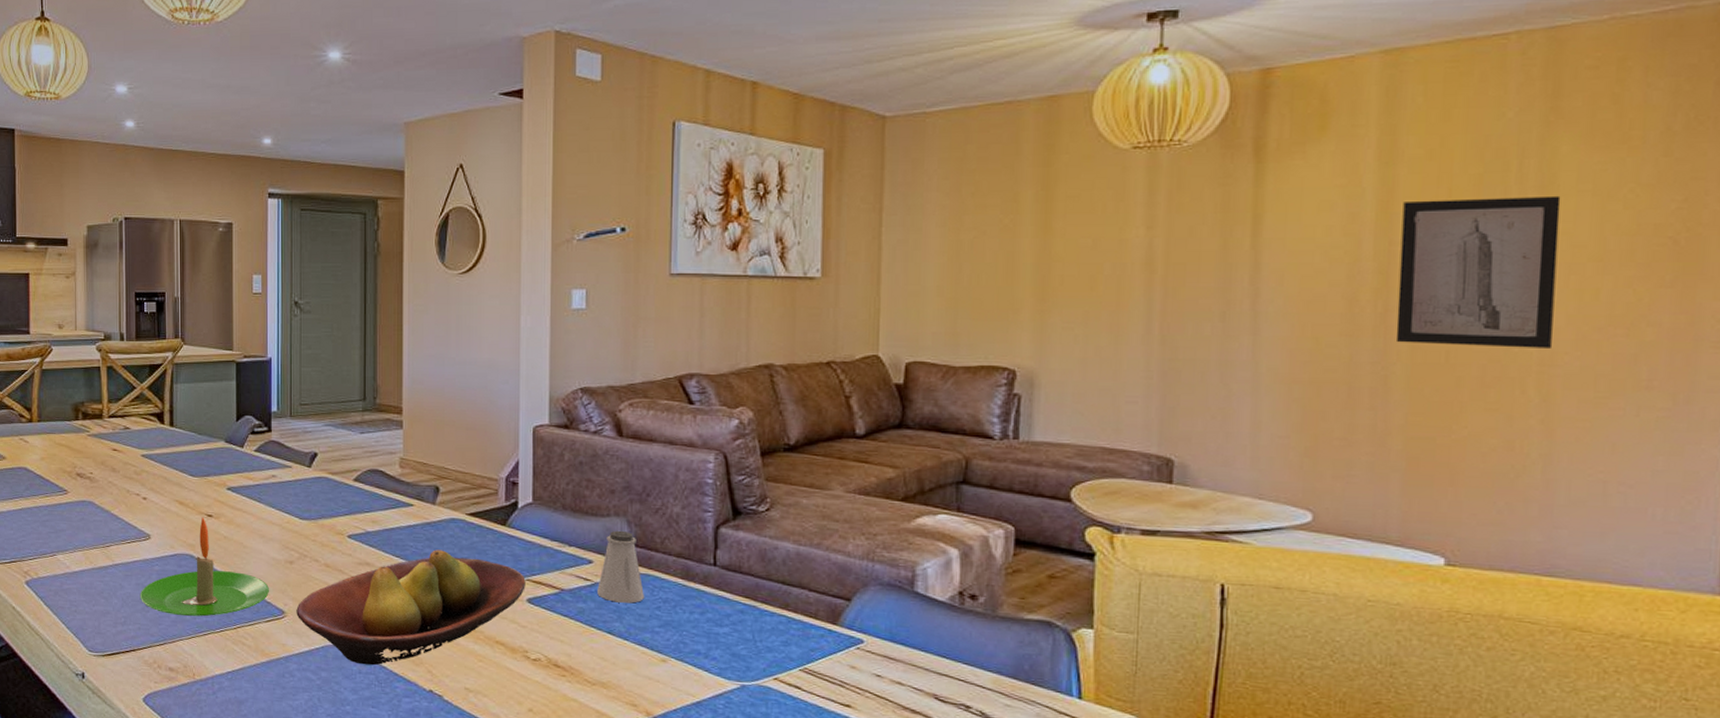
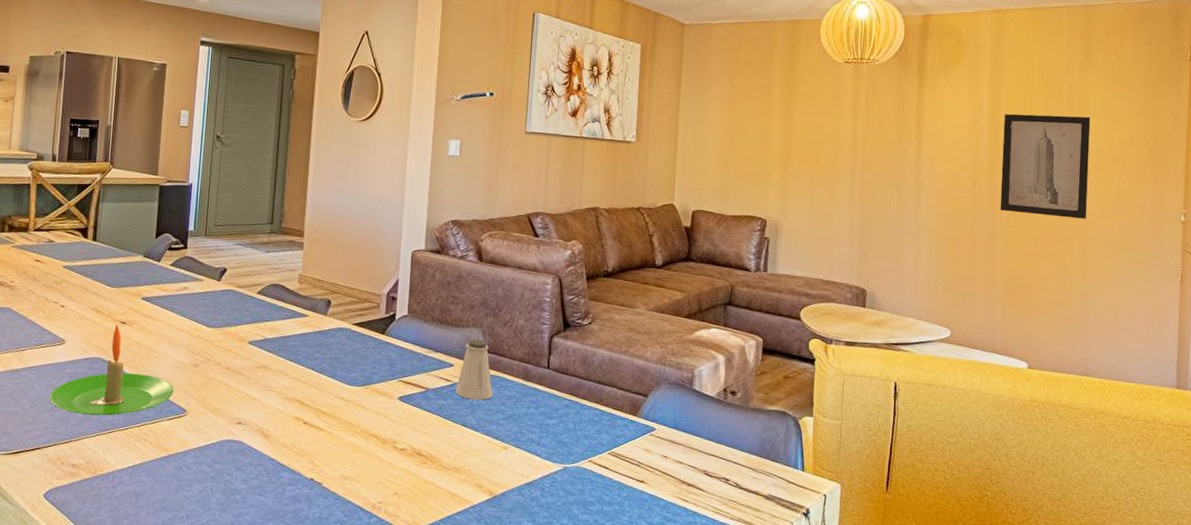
fruit bowl: present [296,549,526,666] -> none [197,354,398,458]

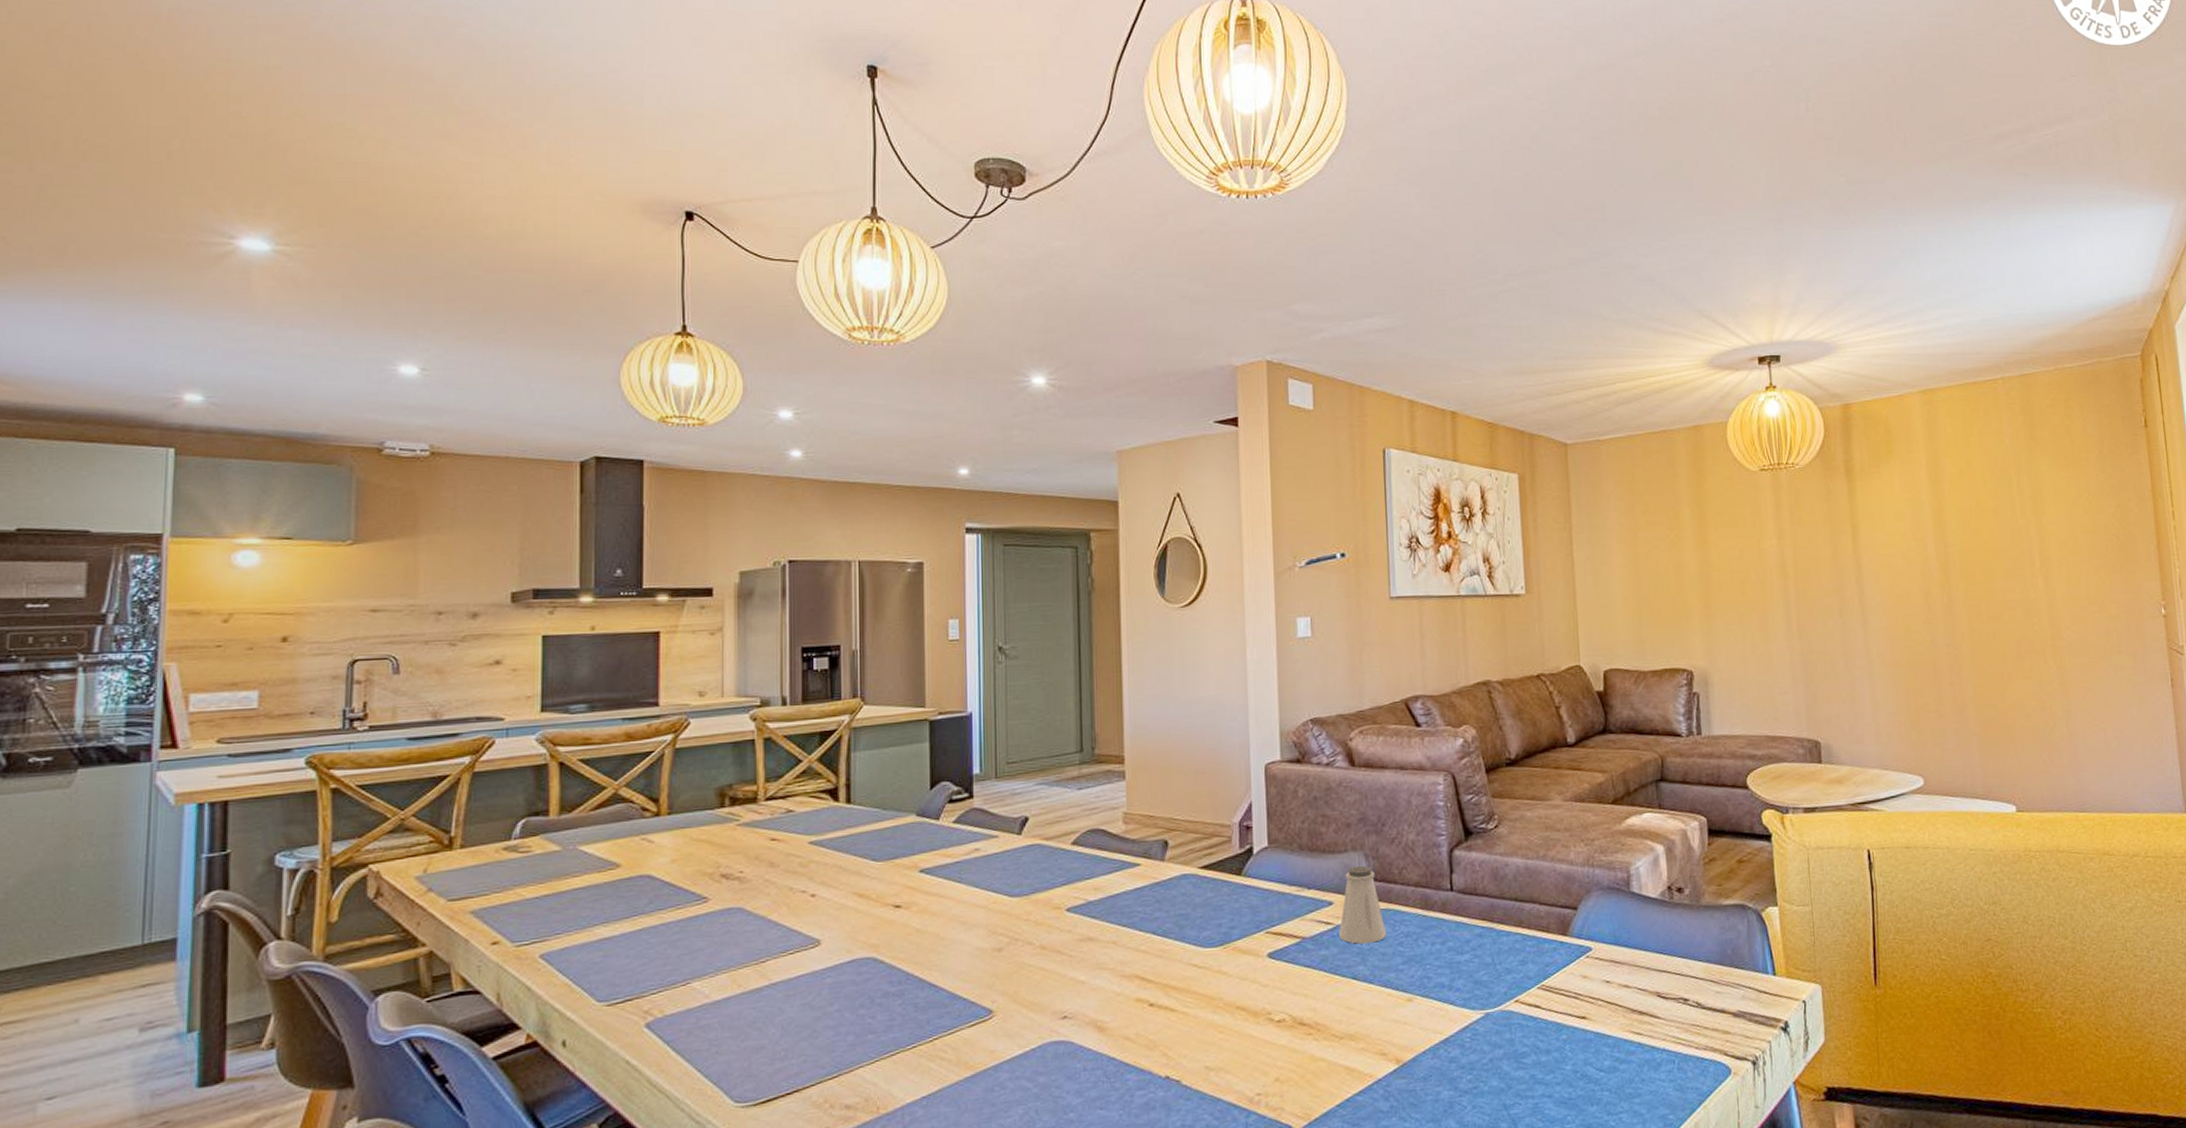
candle: present [49,324,174,416] -> none [806,909,974,1037]
wall art: present [1000,114,1091,219] -> none [1950,504,2058,627]

